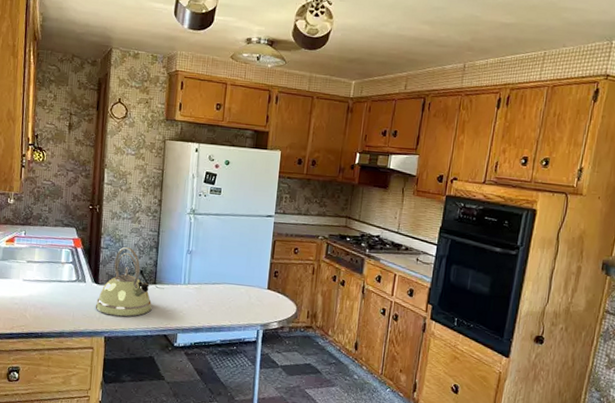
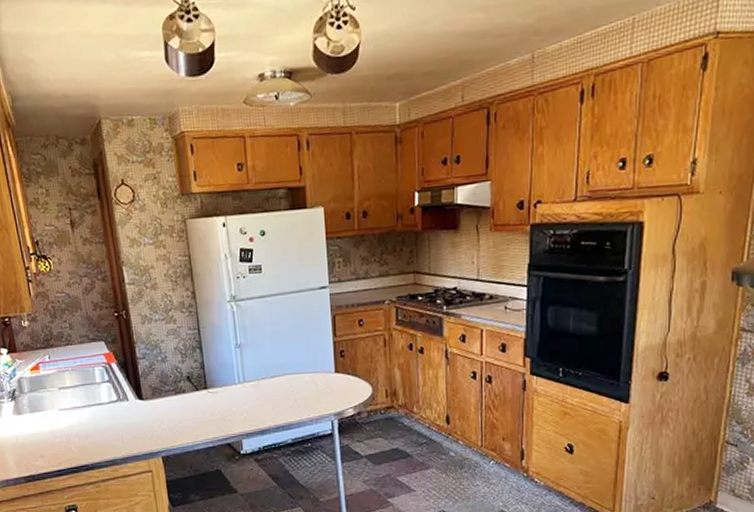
kettle: present [95,246,152,317] -> none [144,352,208,433]

